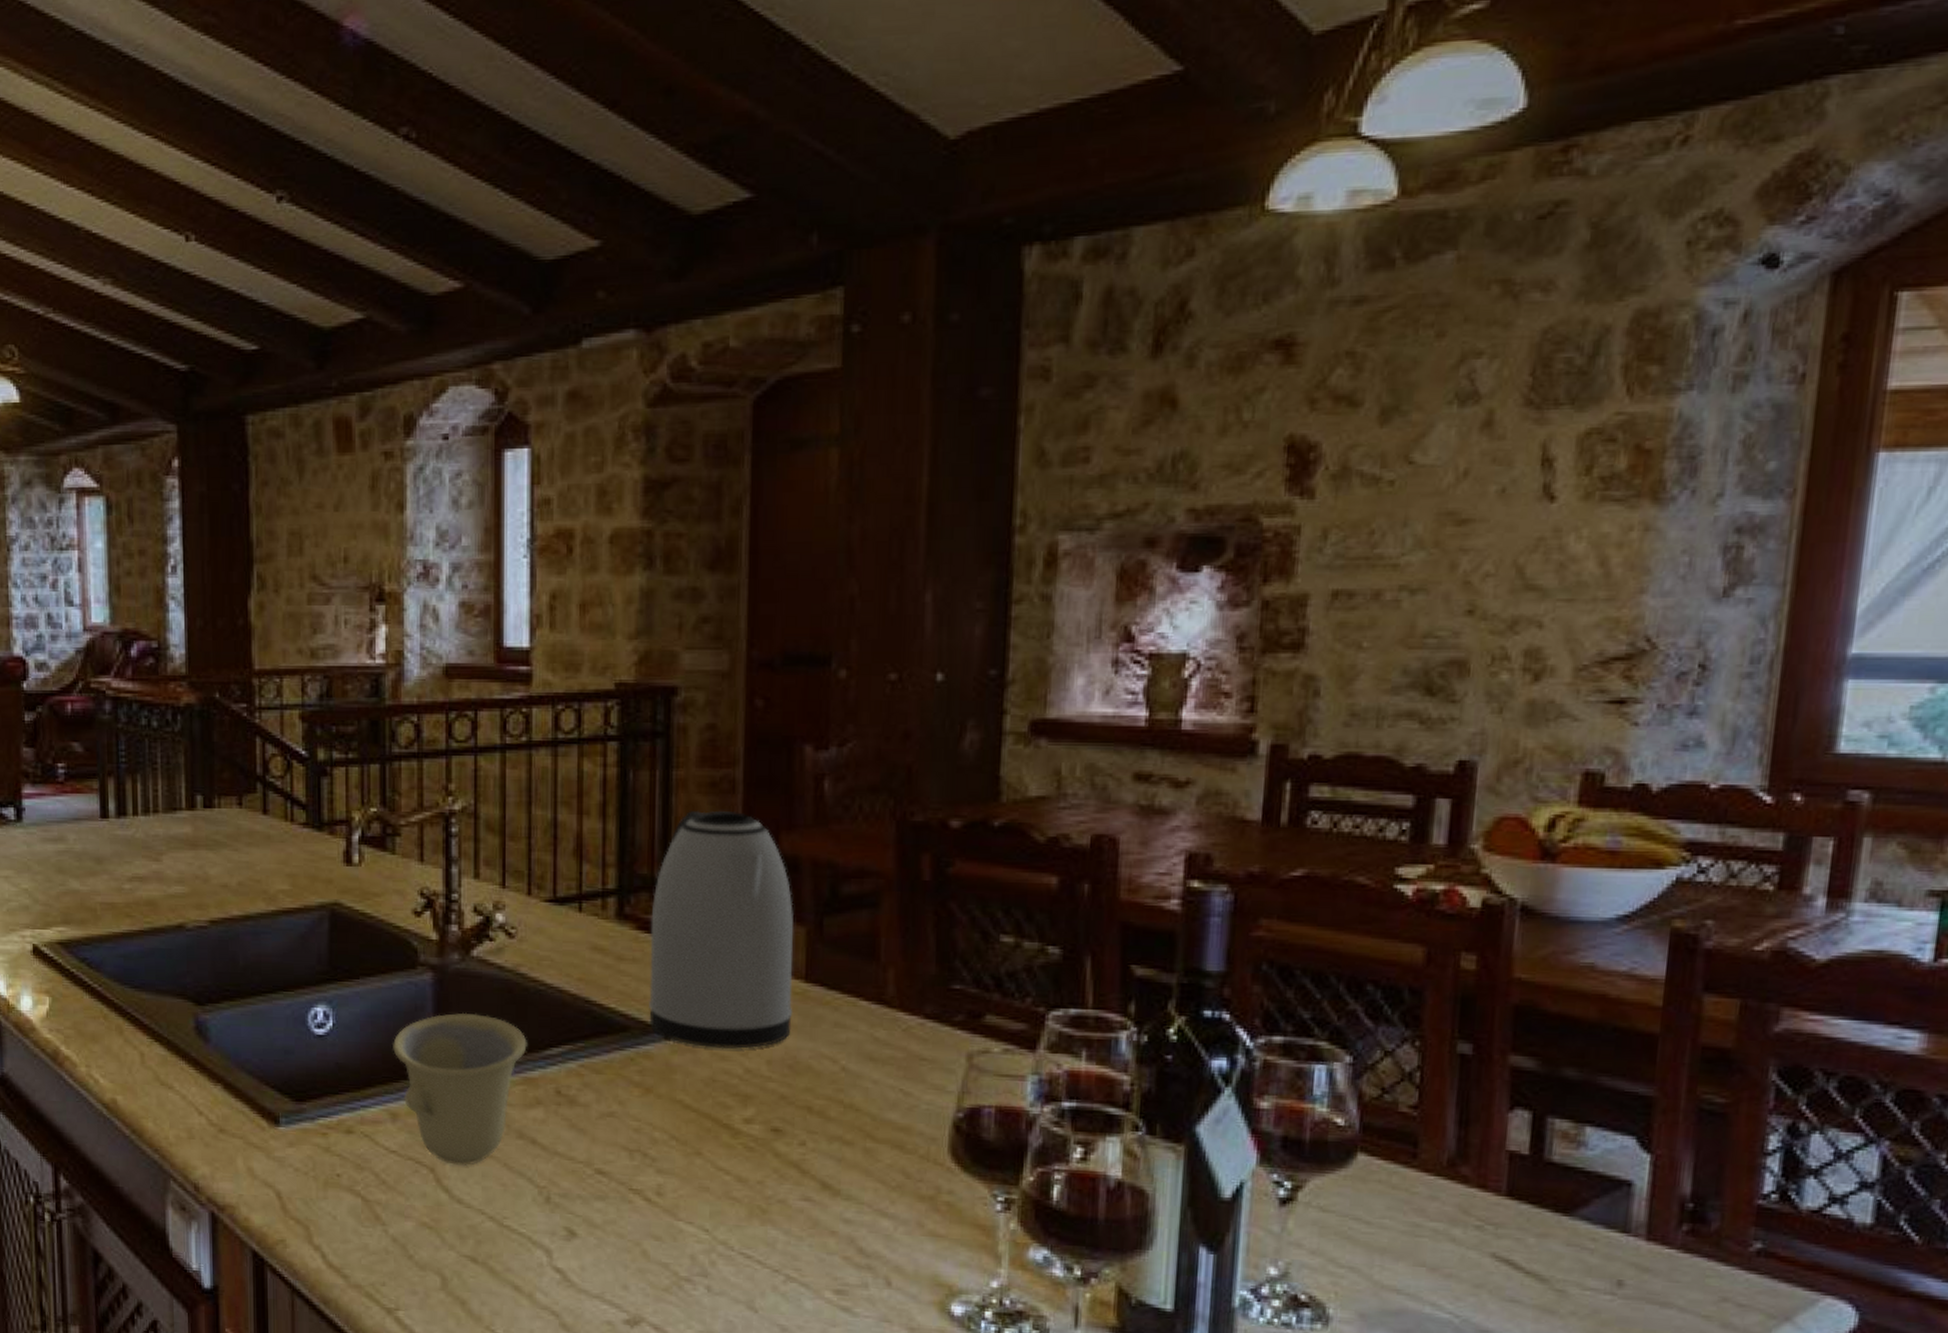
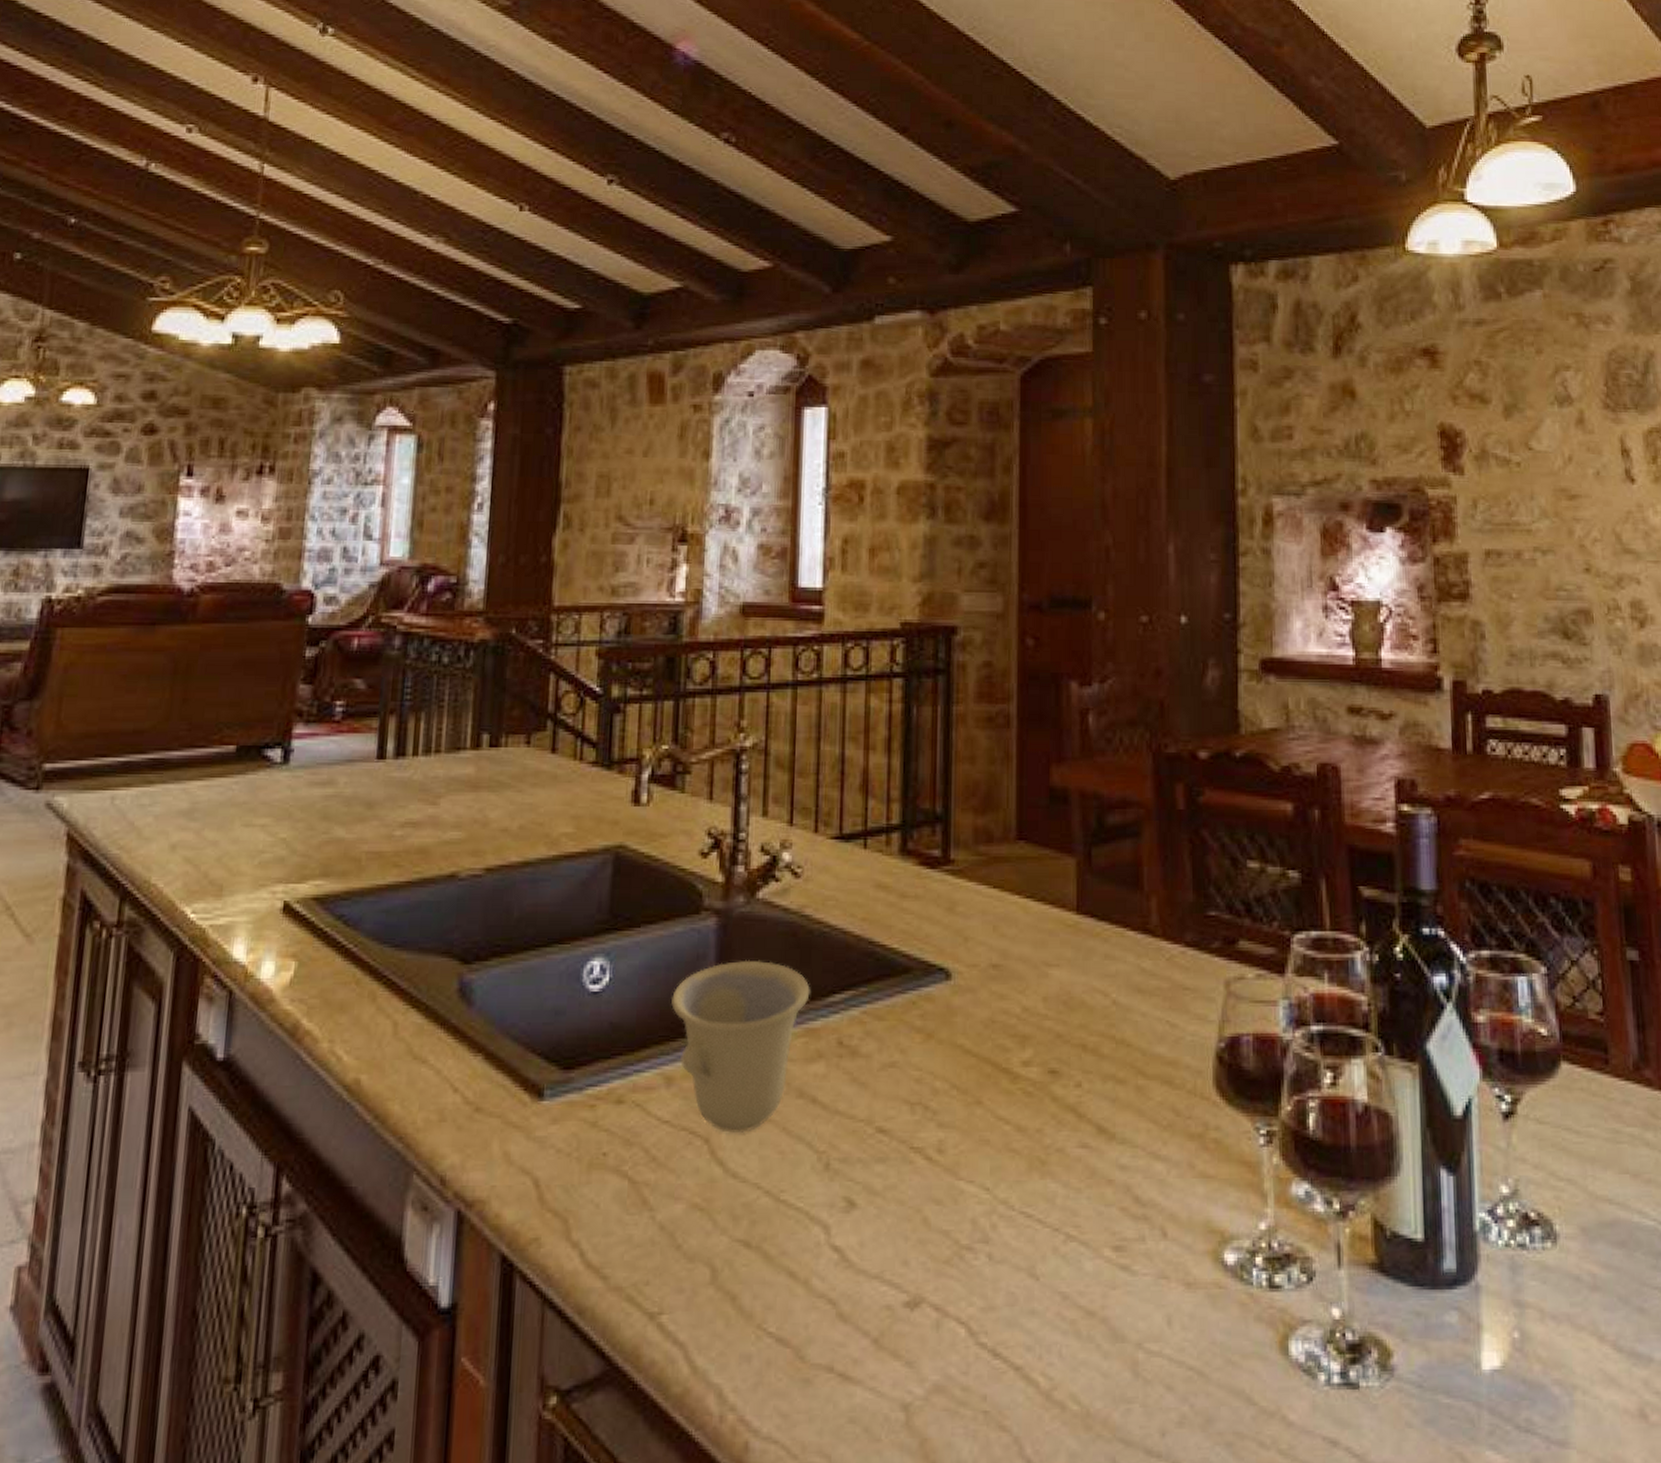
kettle: present [649,809,794,1049] -> none [930,744,1065,988]

